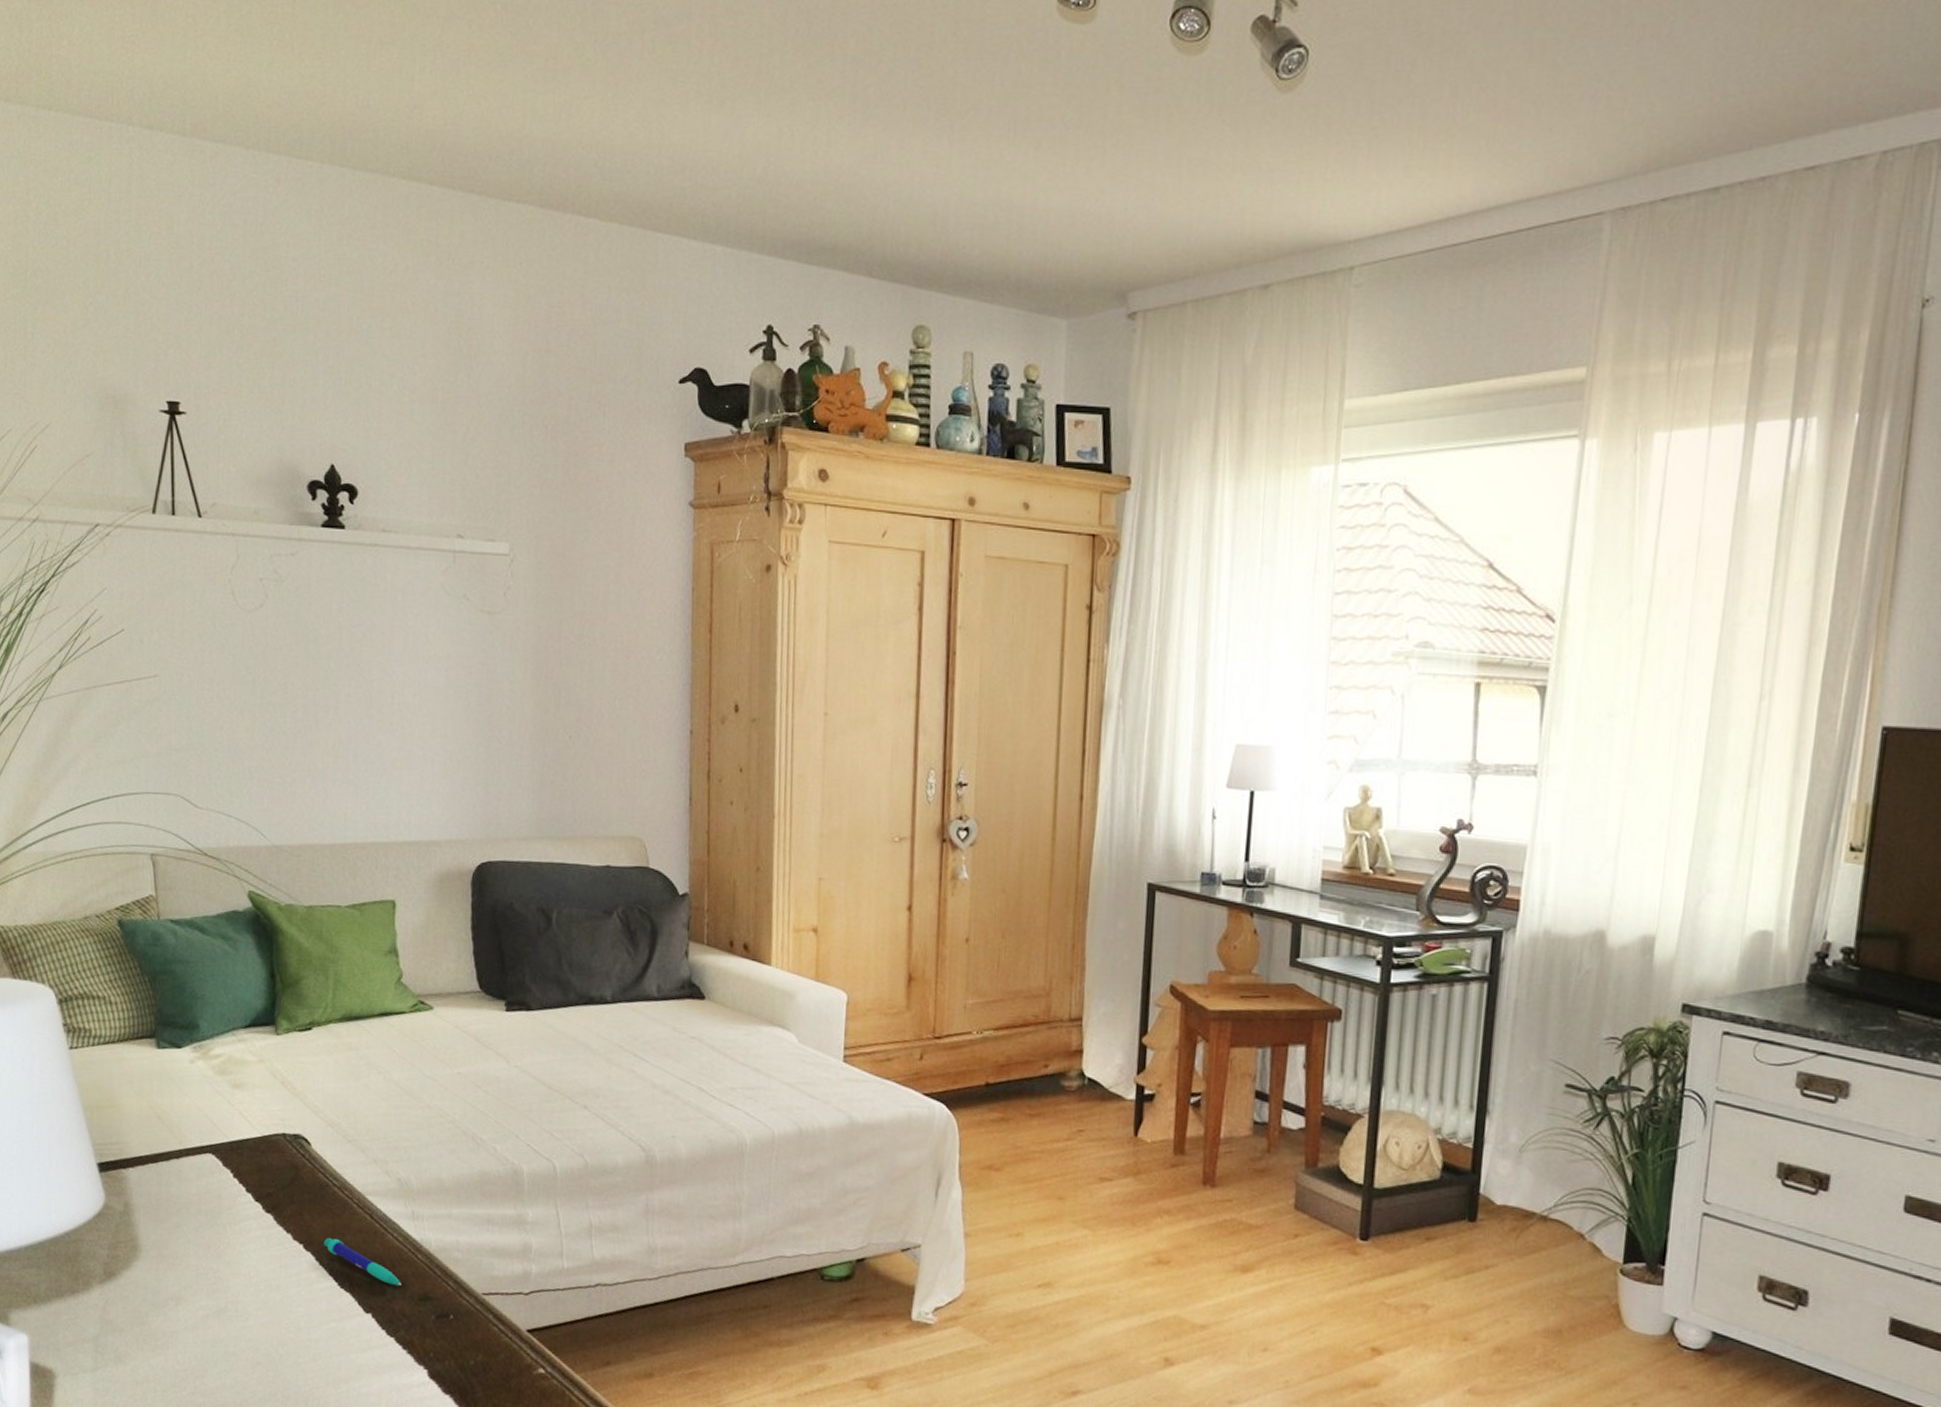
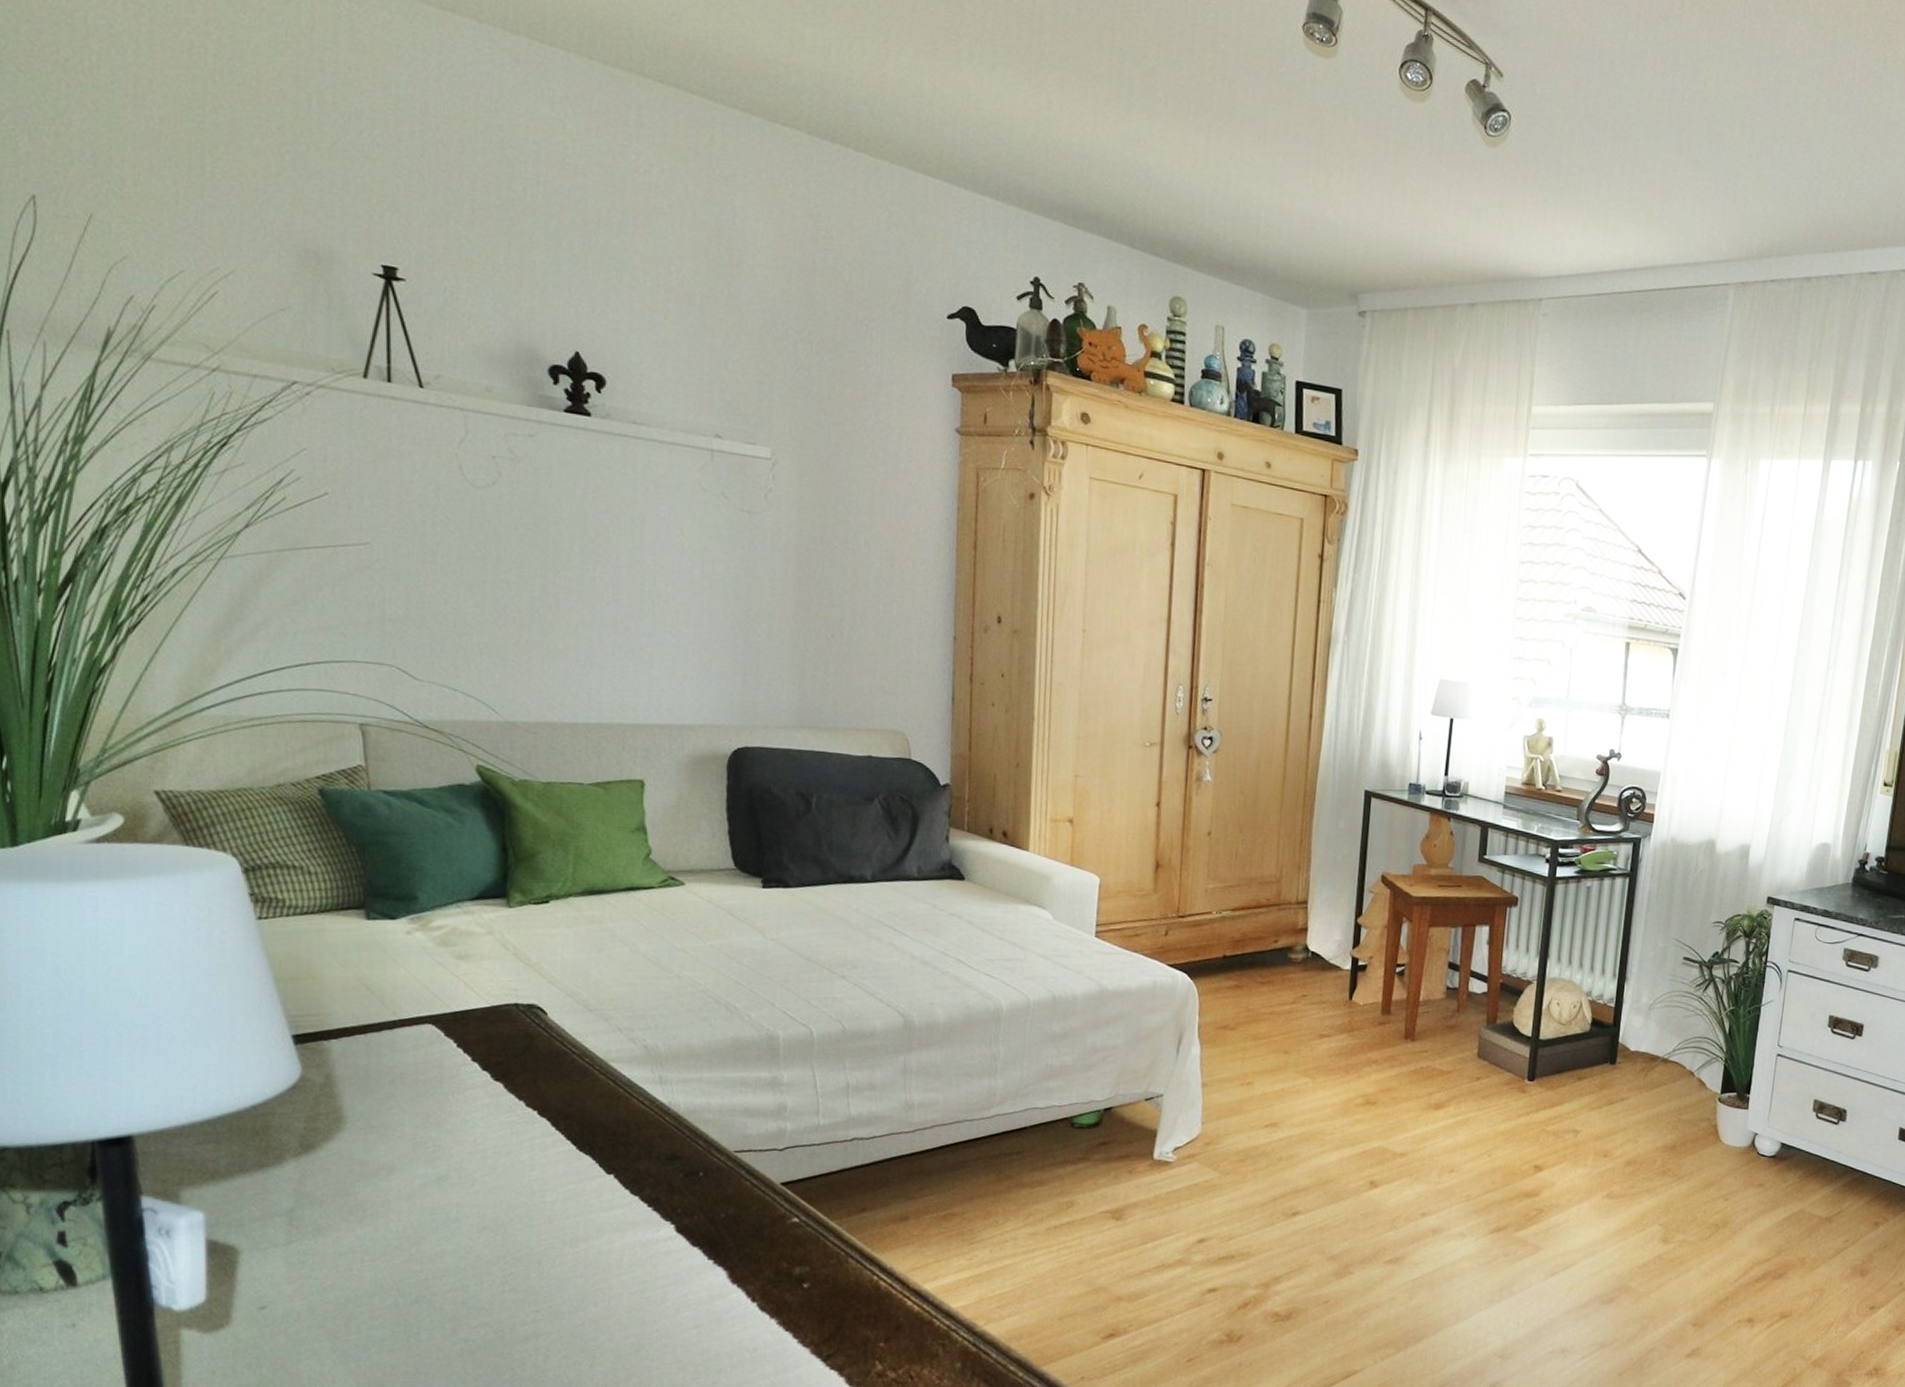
pen: present [324,1237,402,1286] -> none [561,1103,647,1148]

